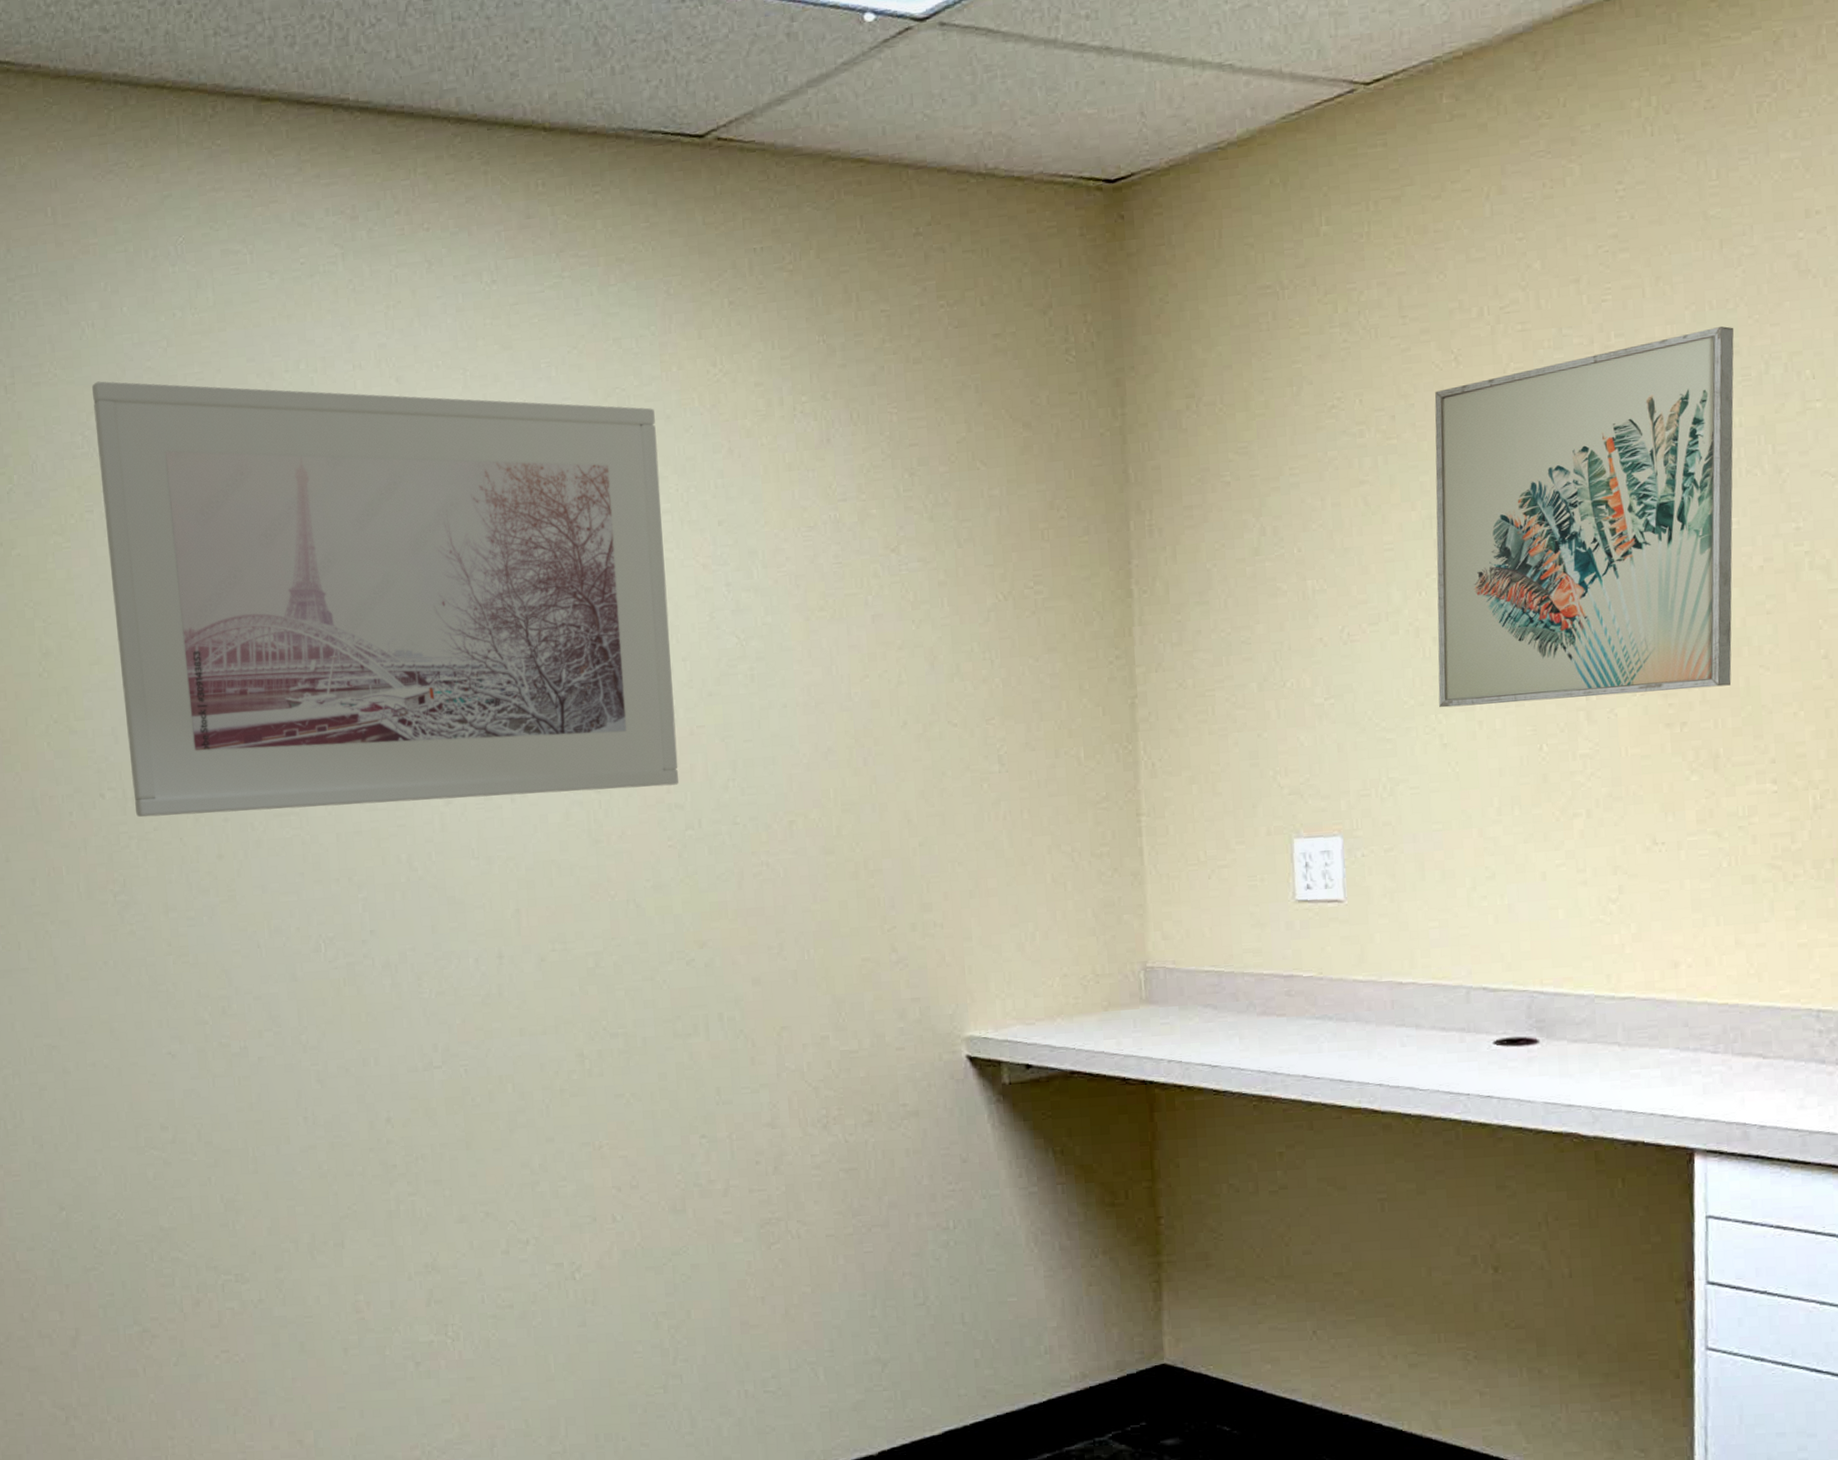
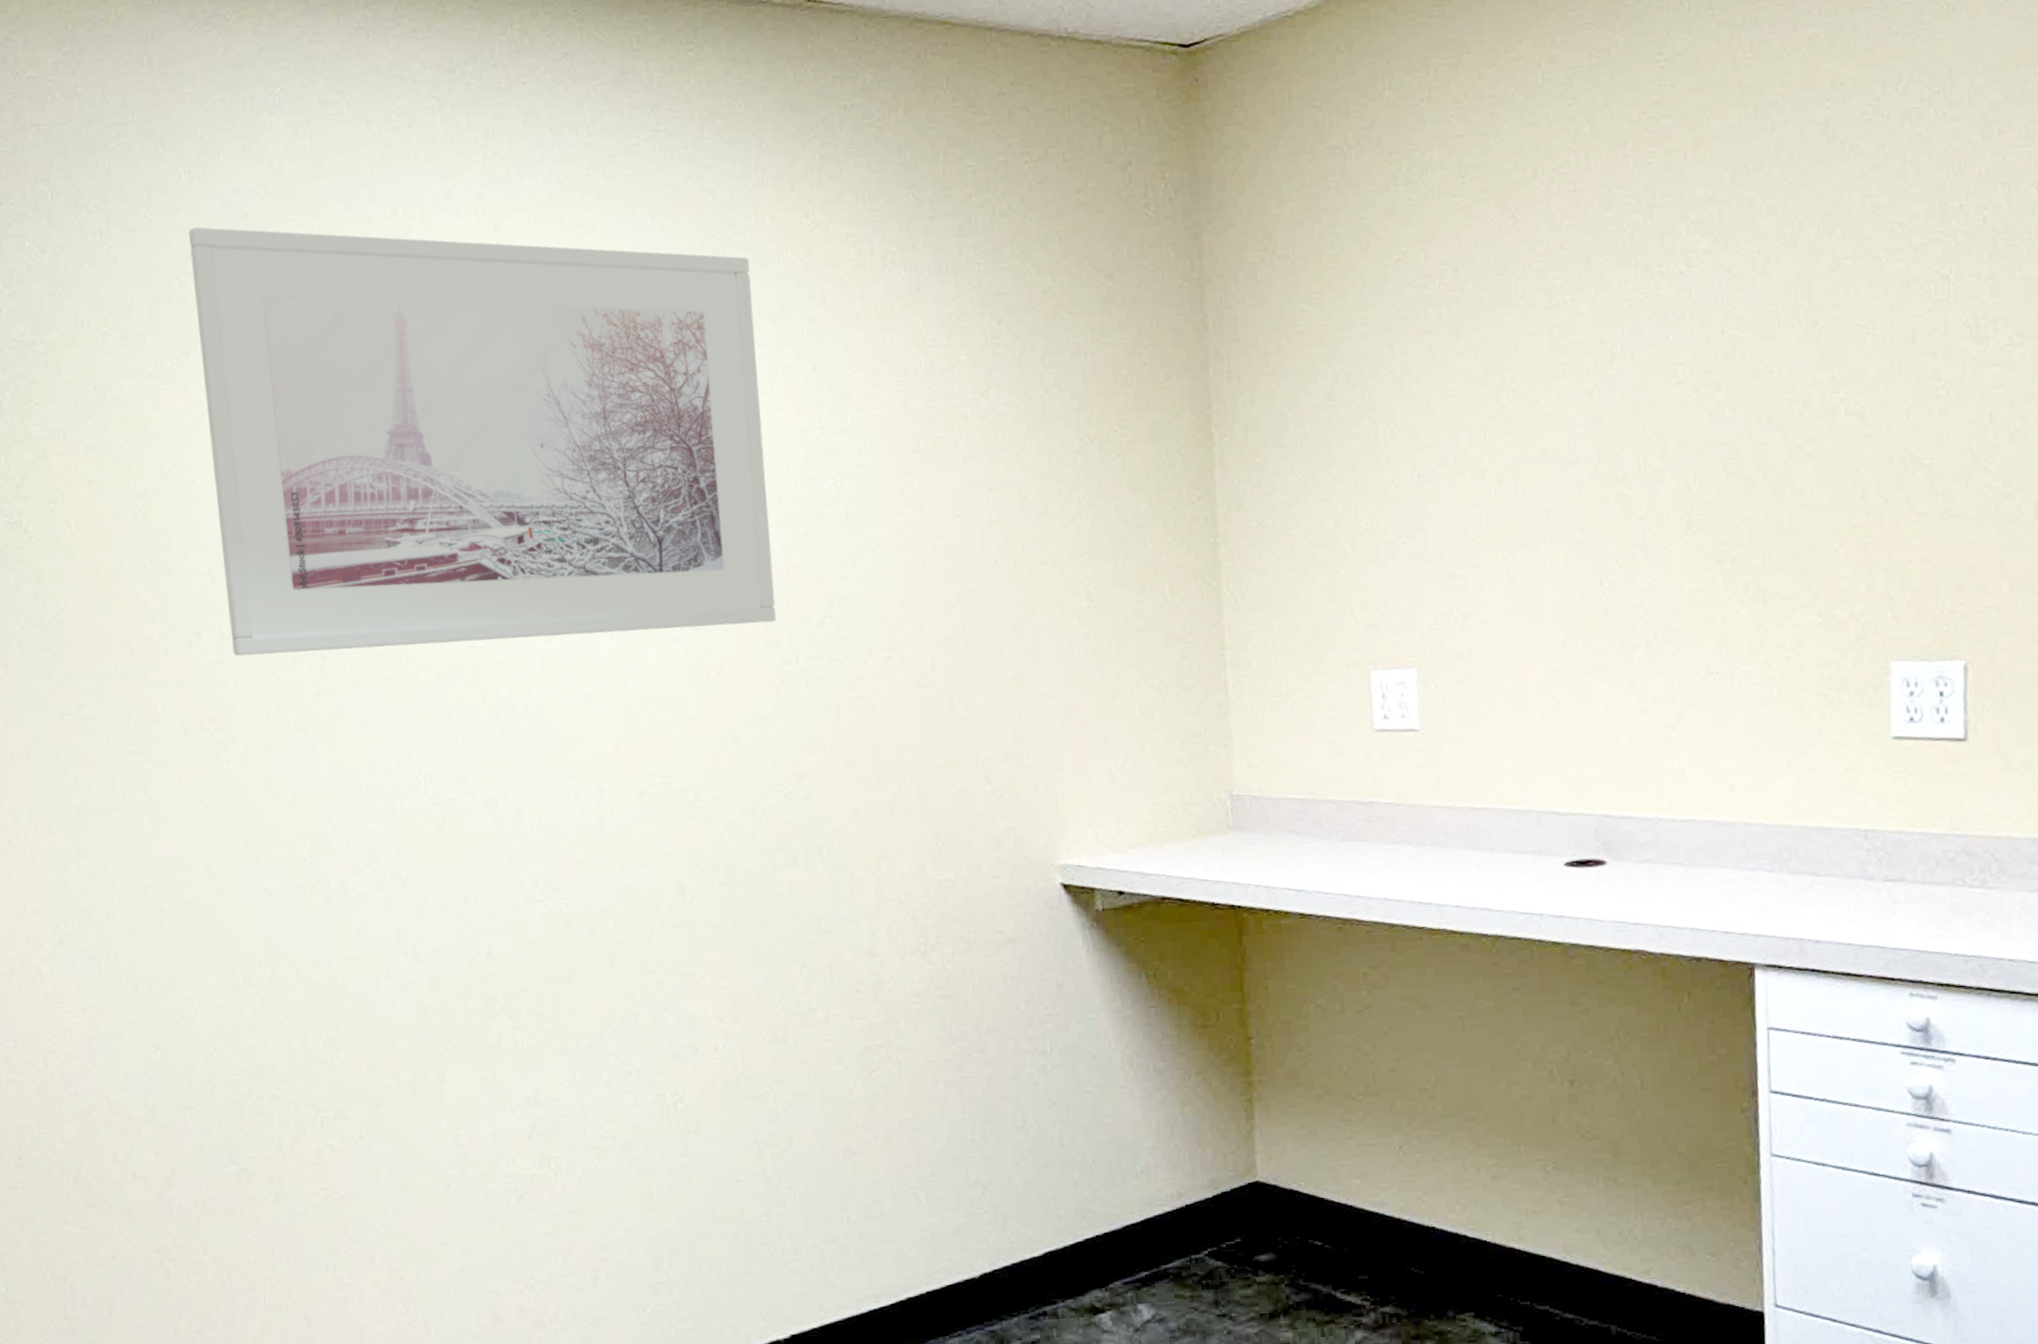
wall art: present [1434,326,1734,708] -> none [1494,188,1777,546]

